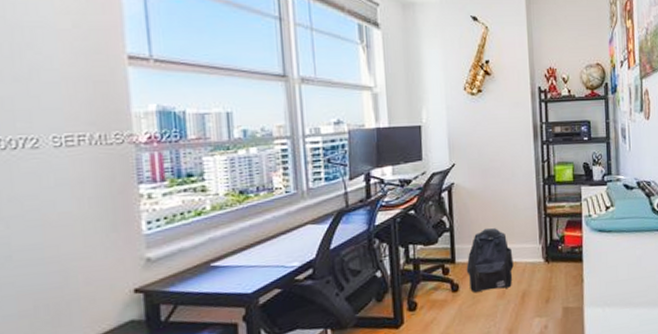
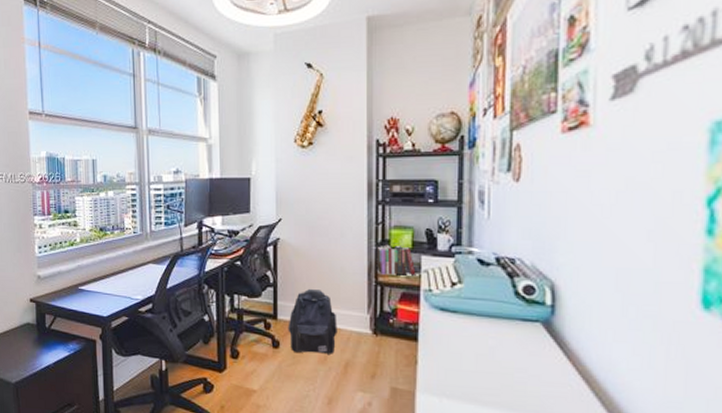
books: none [544,177,578,207] -> present [376,243,416,276]

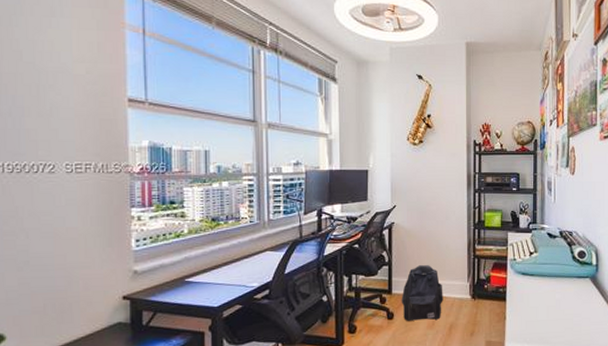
books: present [376,243,416,276] -> none [474,223,504,249]

